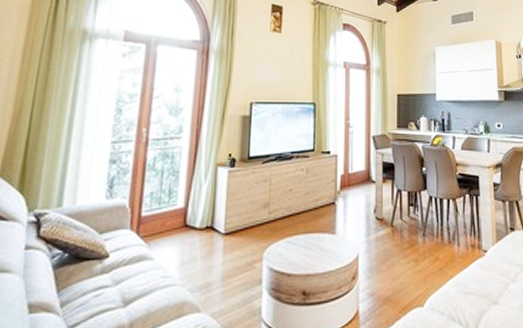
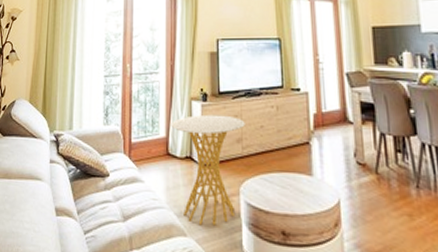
side table: none [191,180,274,298] -> present [171,114,245,226]

